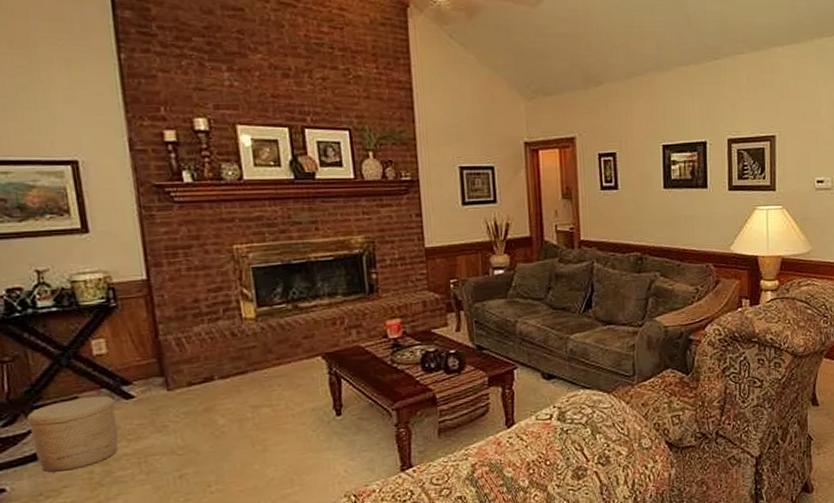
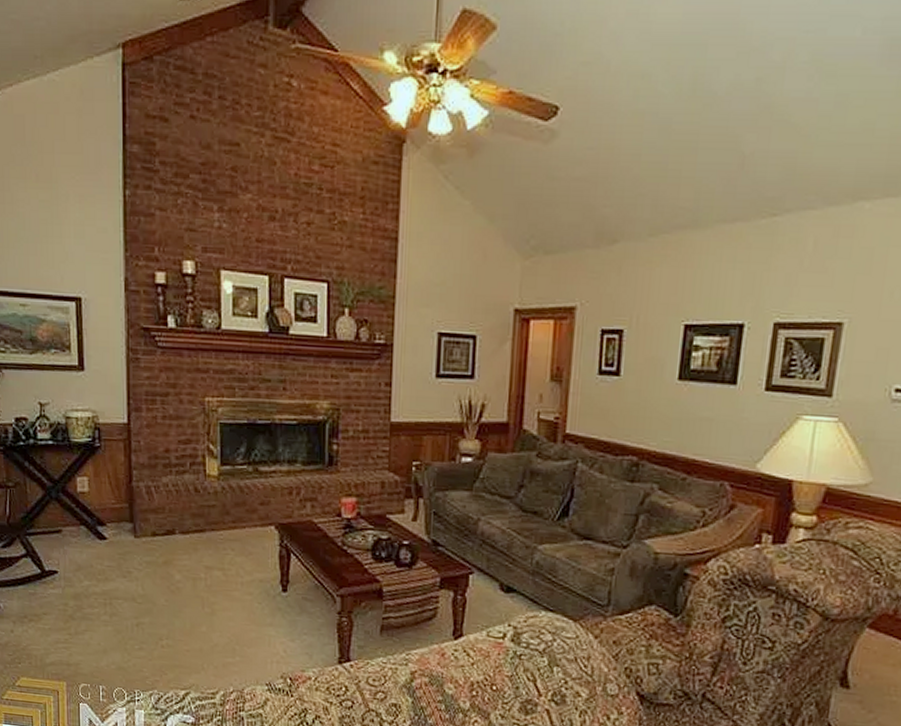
basket: present [26,395,119,472] -> none [21,531,91,599]

